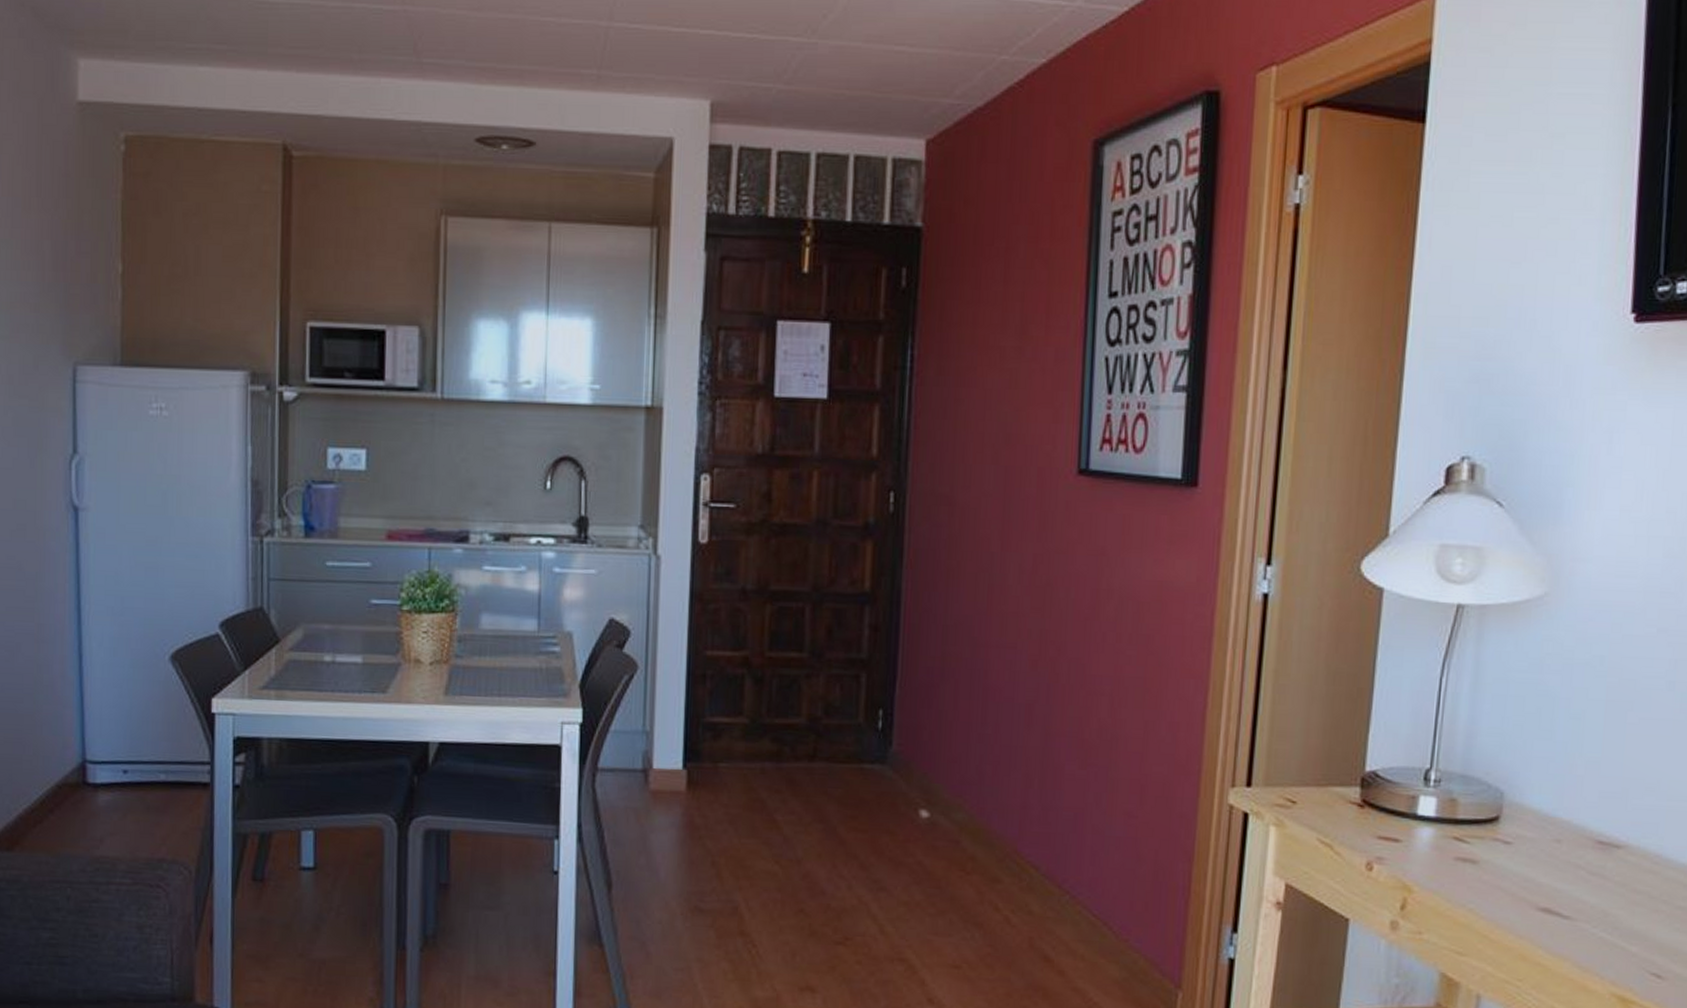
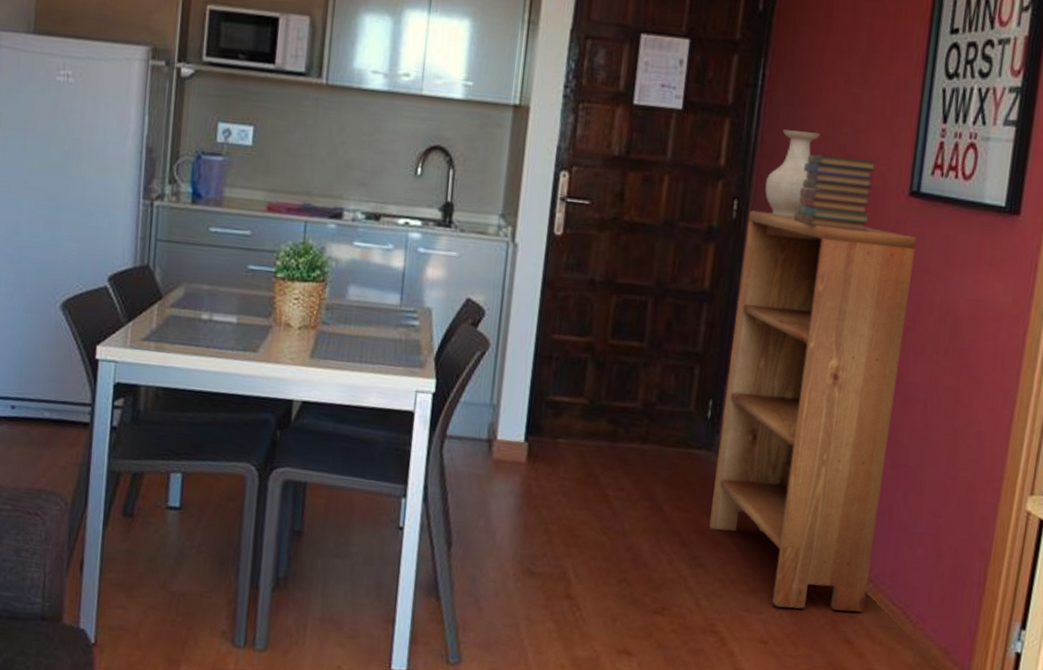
bookshelf: none [889,502,1090,928] -> present [709,210,917,612]
vase: none [922,411,984,508] -> present [765,129,822,219]
book stack: none [955,436,1042,517] -> present [793,154,878,232]

